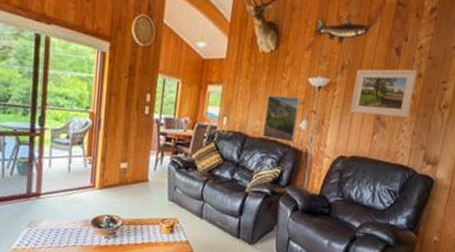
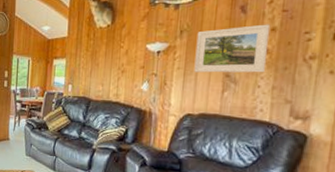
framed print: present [263,95,300,142] -> none [106,62,139,103]

